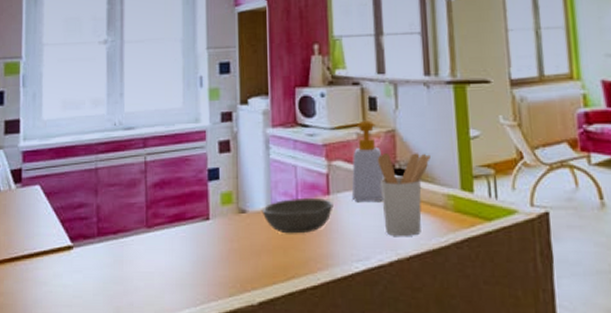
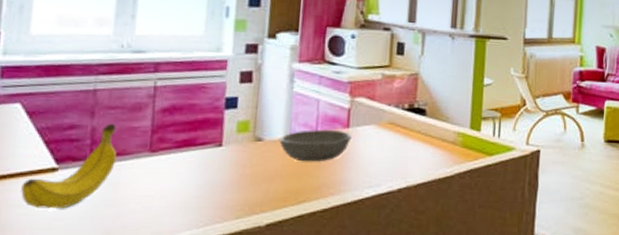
fruit: none [46,200,119,286] -> present [21,123,117,209]
soap bottle: present [335,120,385,201] -> none [362,63,404,135]
utensil holder: present [377,153,431,236] -> none [398,94,447,167]

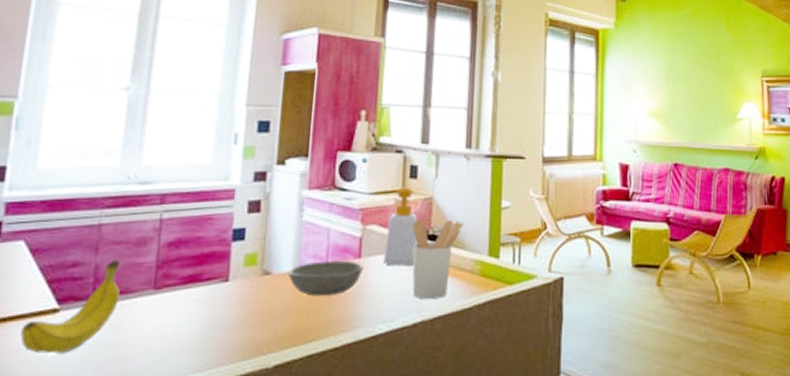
soap bottle: none [362,63,404,135] -> present [373,187,418,265]
utensil holder: none [398,94,447,167] -> present [412,220,463,298]

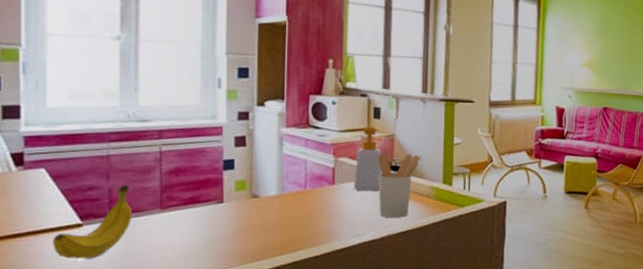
soup bowl: present [287,261,364,296] -> none [273,187,337,215]

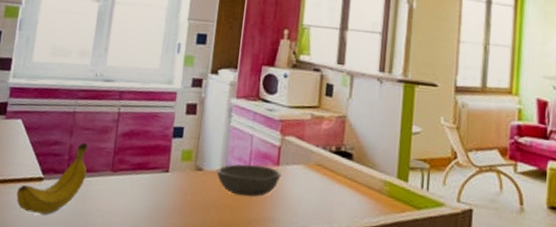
soup bowl: none [273,187,337,215] -> present [216,164,281,197]
soap bottle: present [343,126,383,191] -> none [292,104,331,178]
utensil holder: present [377,153,421,218] -> none [324,136,374,213]

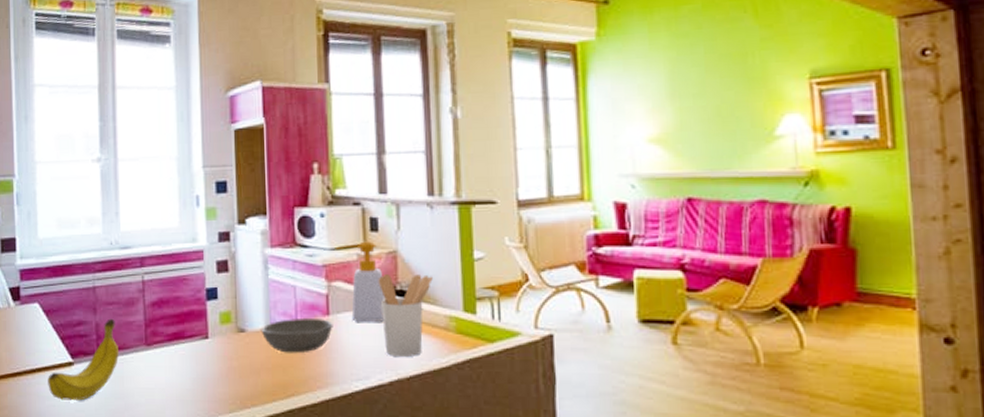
soap bottle: none [292,104,331,178] -> present [335,241,386,322]
utensil holder: none [324,136,374,213] -> present [378,274,433,356]

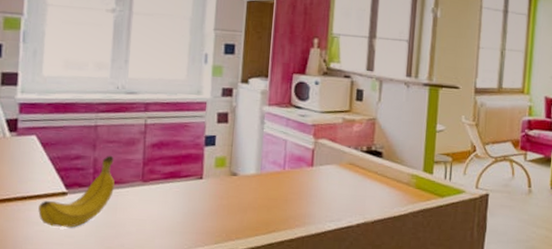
soup bowl: present [261,319,333,353] -> none [251,167,316,197]
soap bottle: present [335,241,386,322] -> none [324,108,362,175]
utensil holder: present [378,274,433,356] -> none [357,137,402,205]

